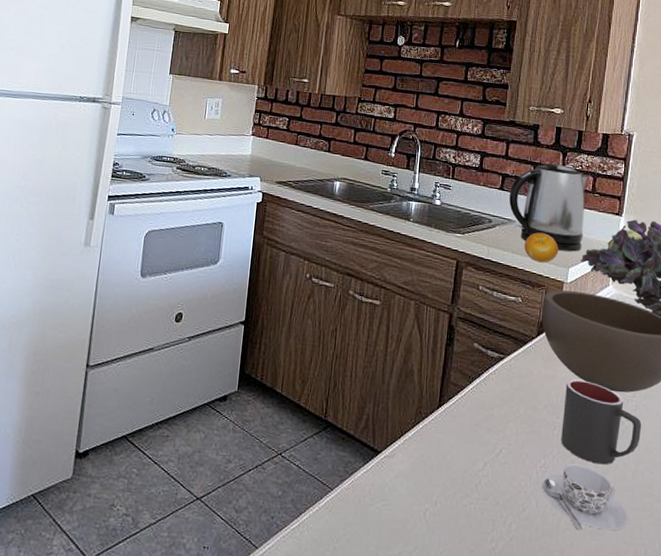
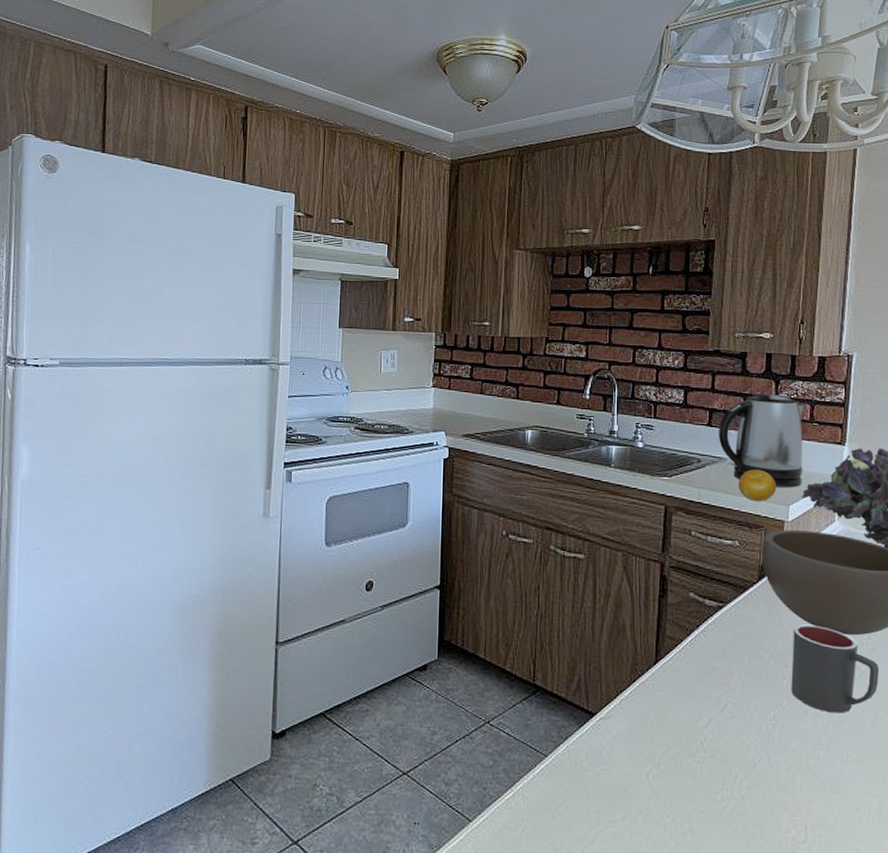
teacup: present [542,464,629,531] -> none [773,714,871,784]

